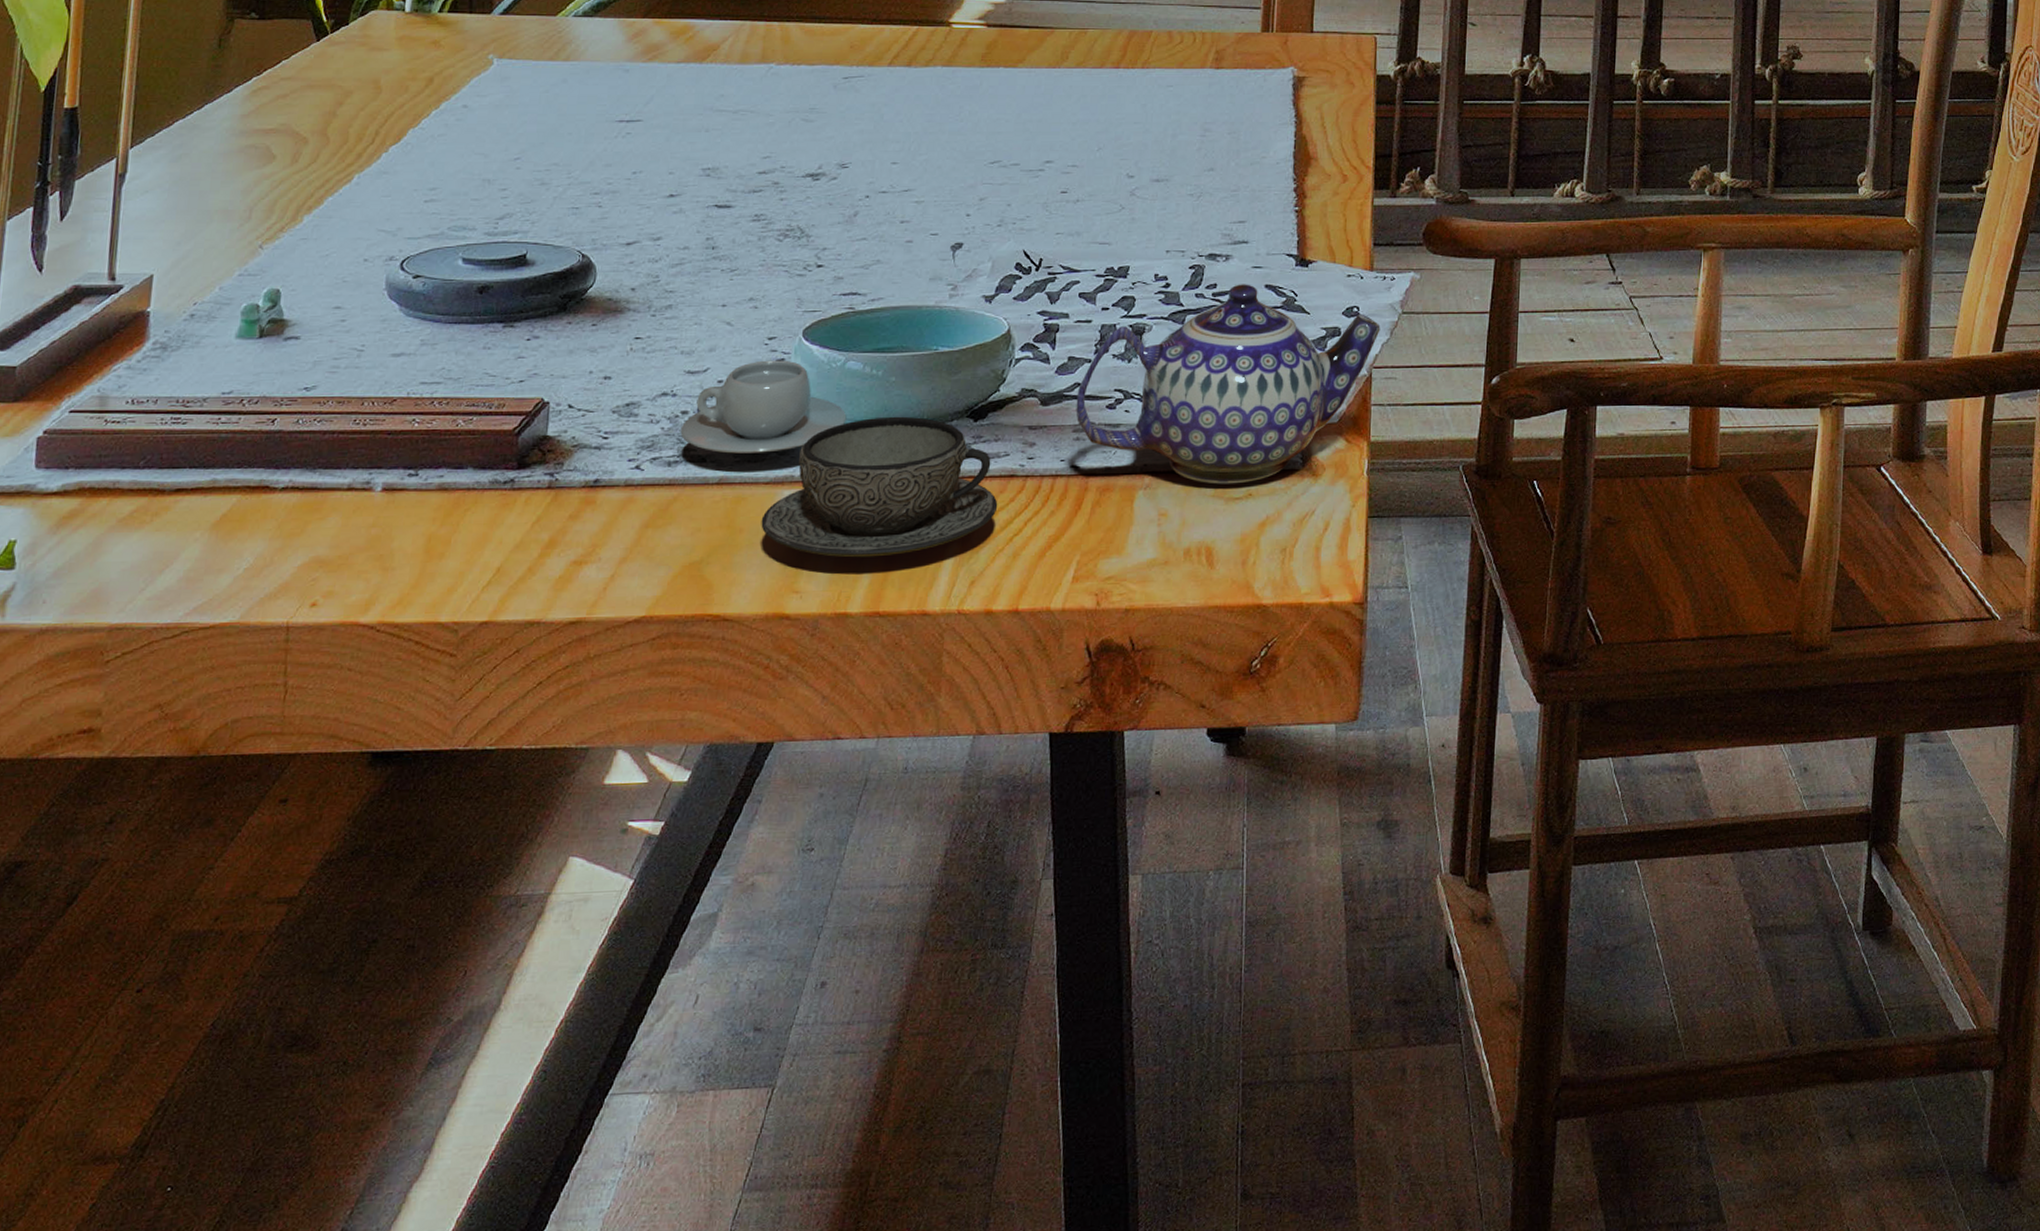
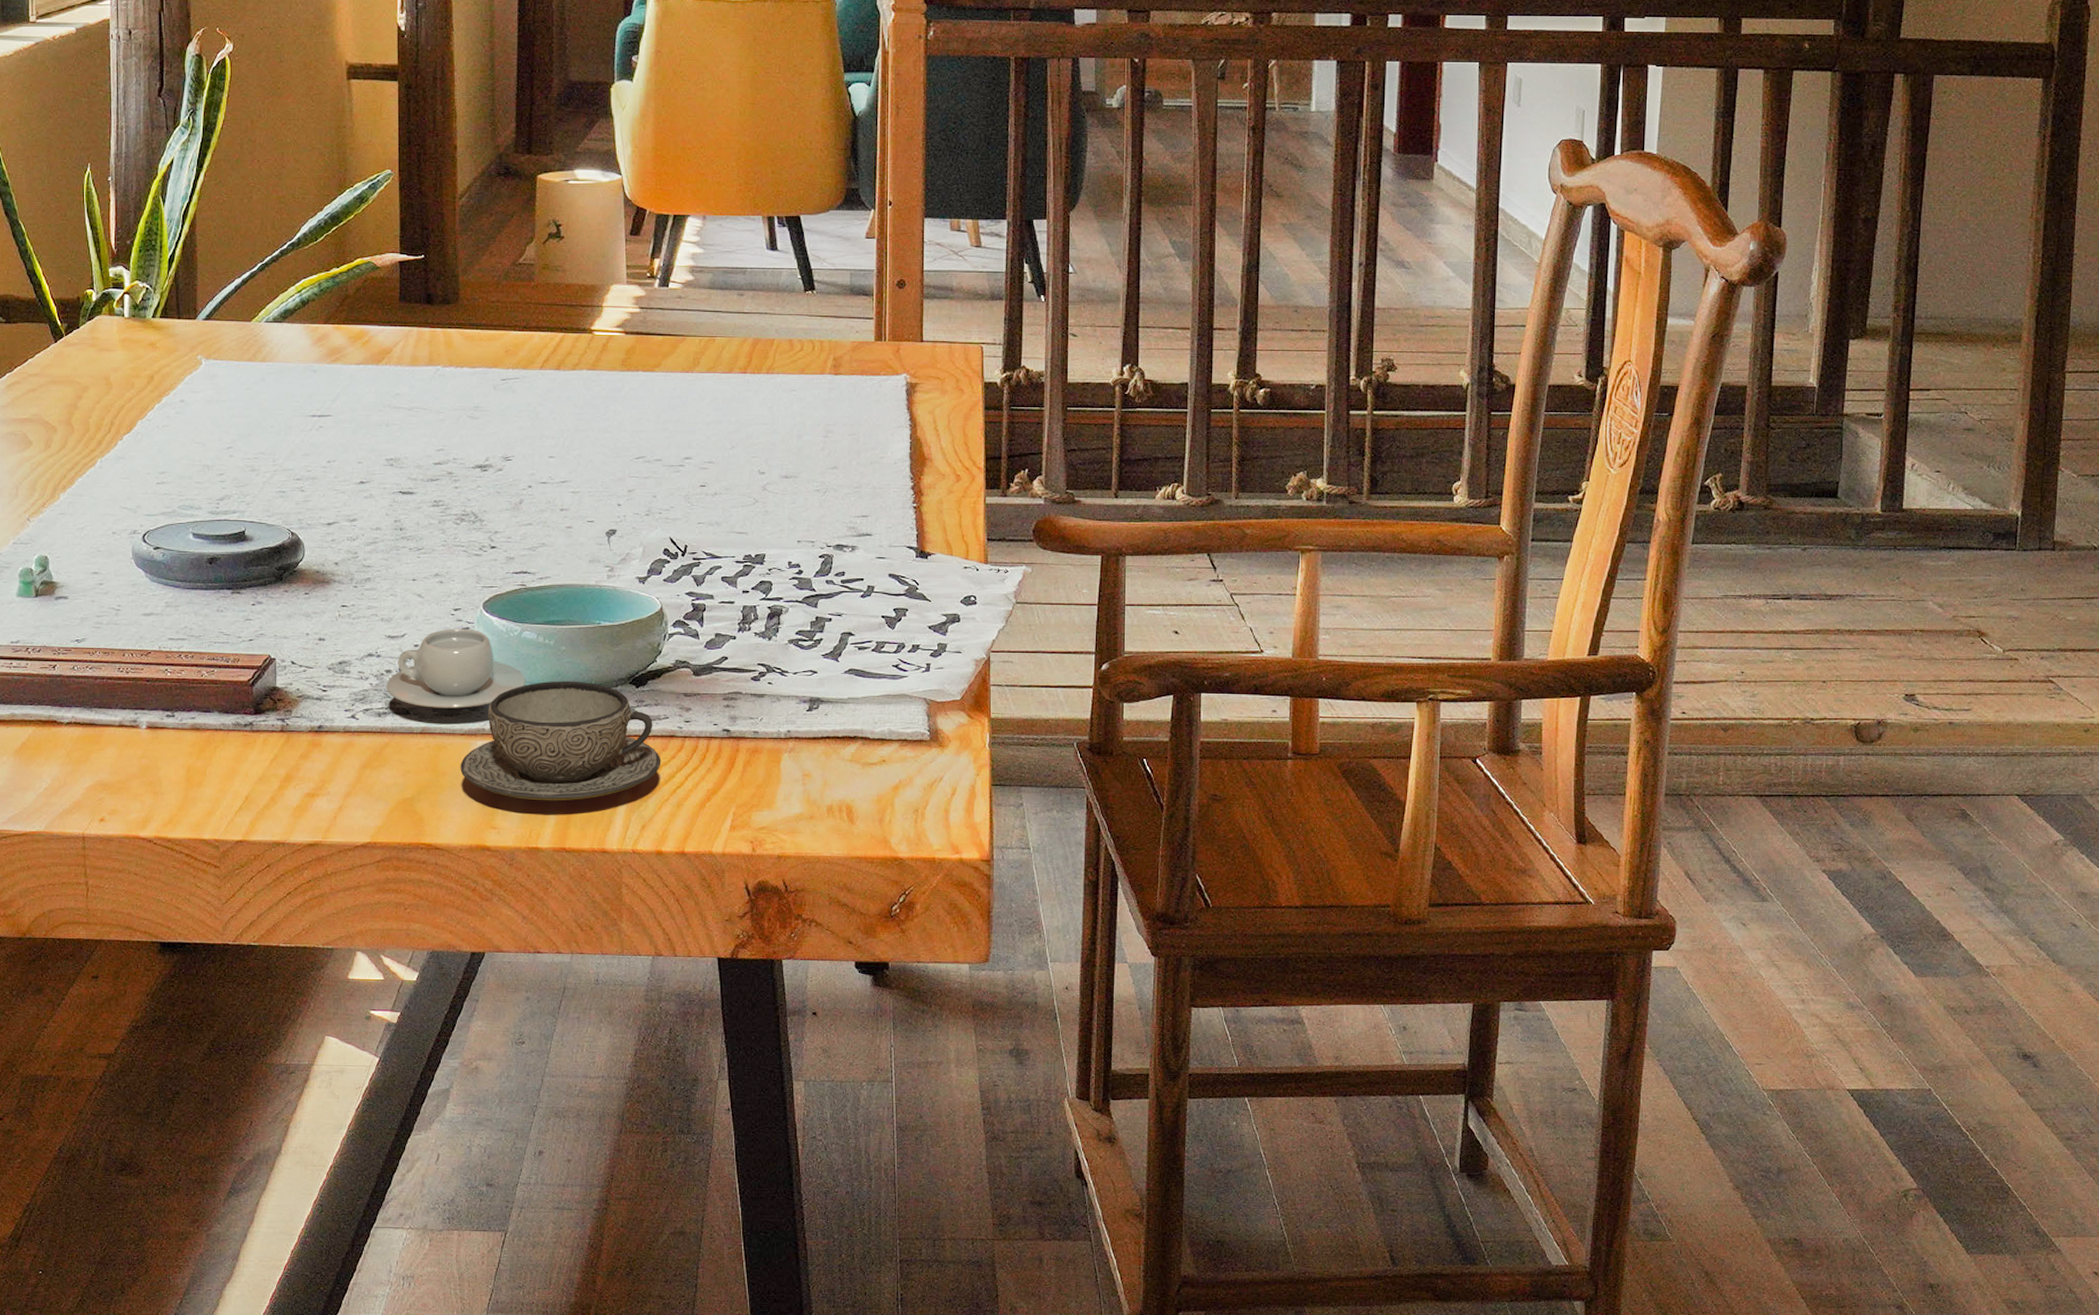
teapot: present [1076,284,1381,484] -> none [725,572,996,751]

